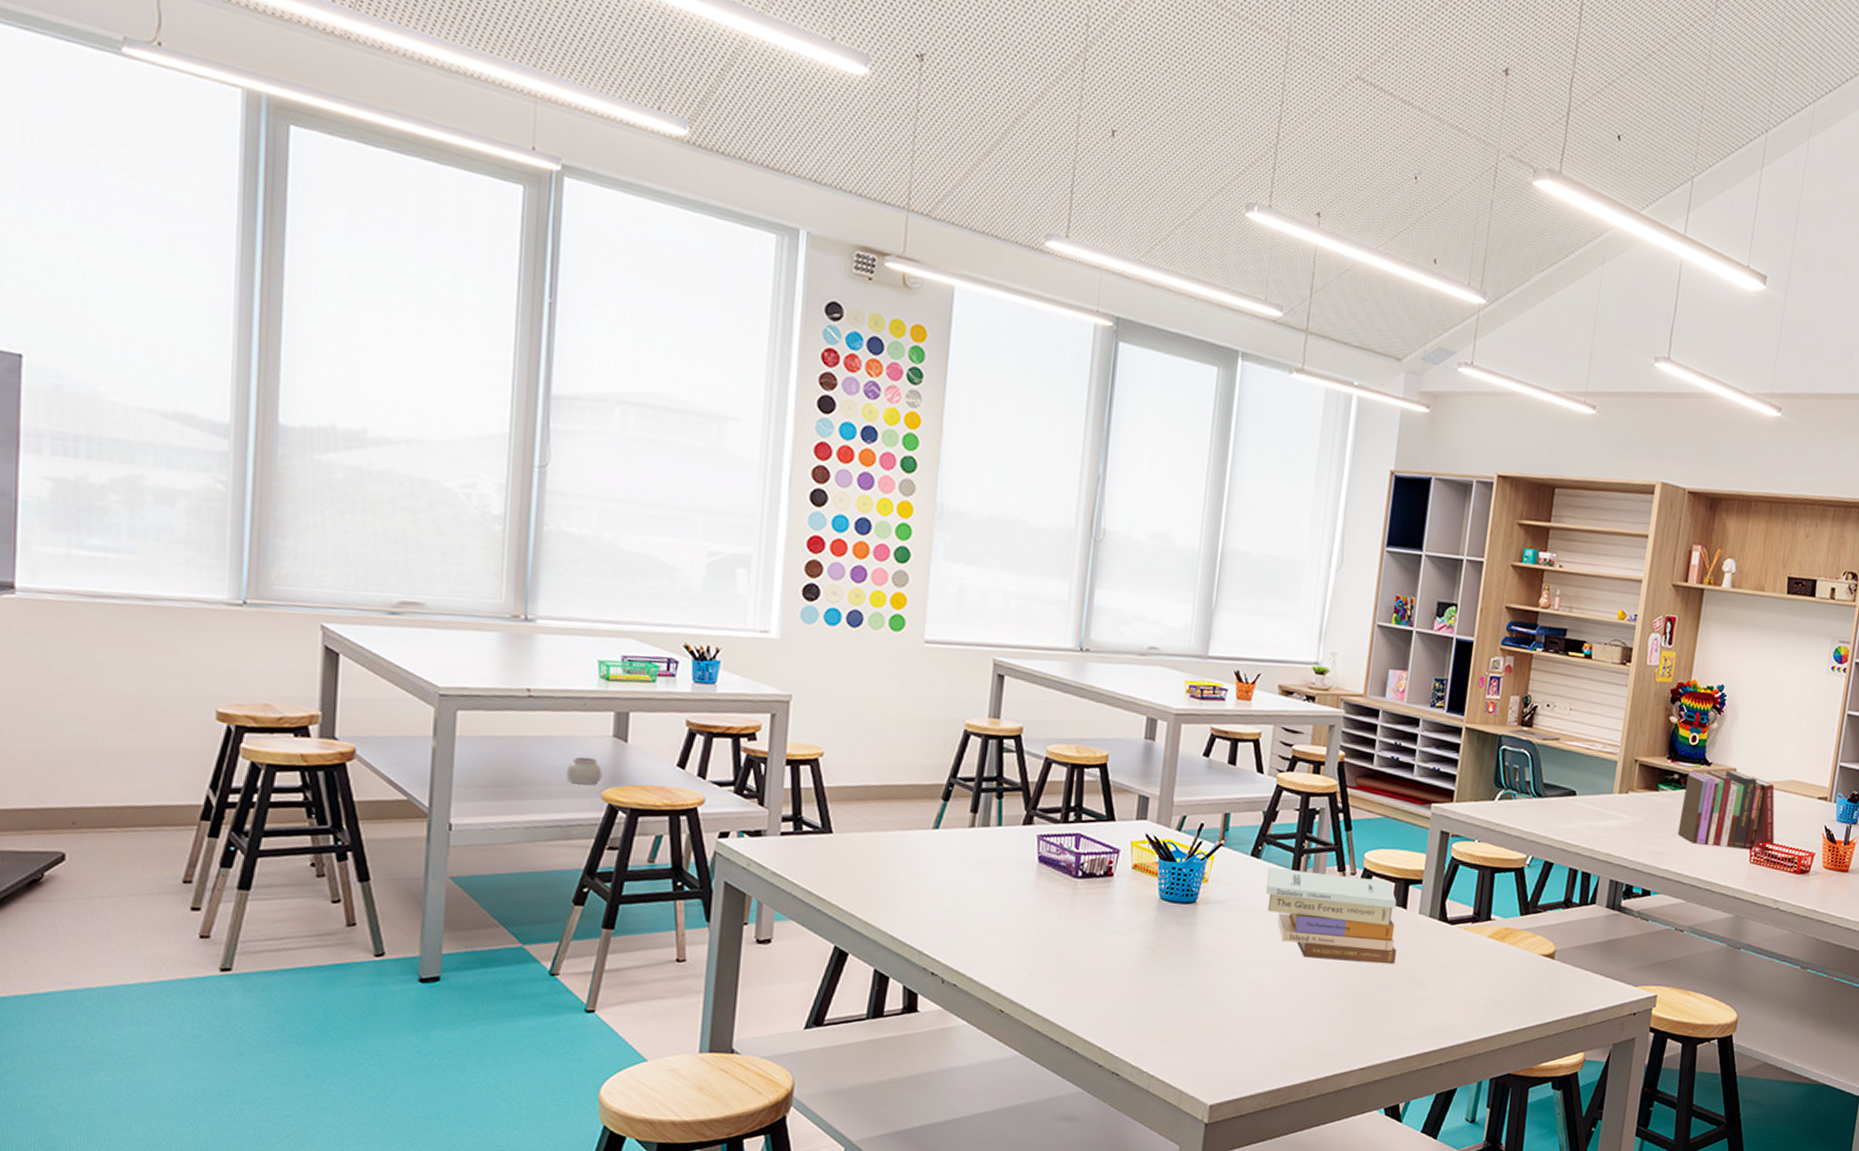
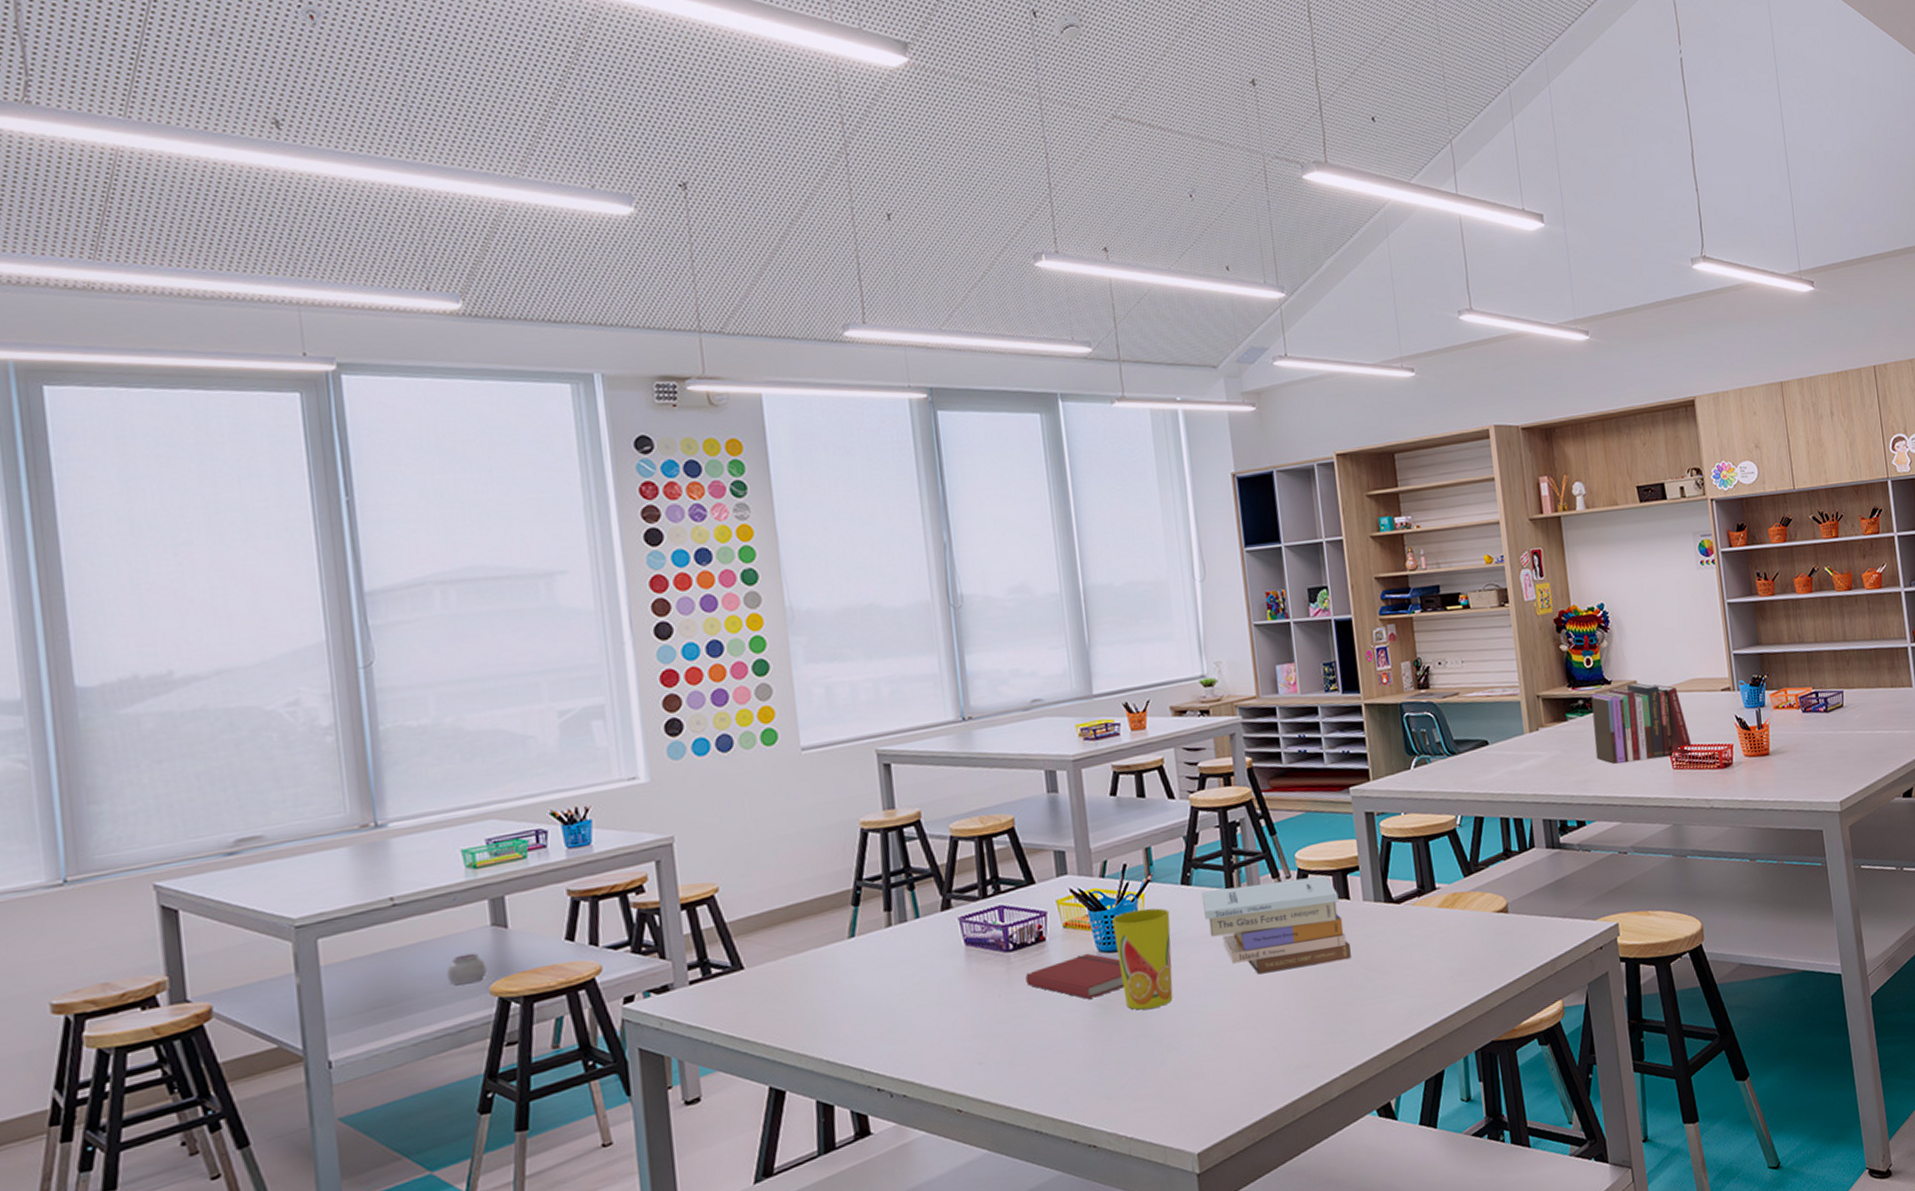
book: none [1087,898,1179,941] -> present [1025,953,1124,1000]
cup: none [1175,868,1234,964] -> present [1112,908,1173,1010]

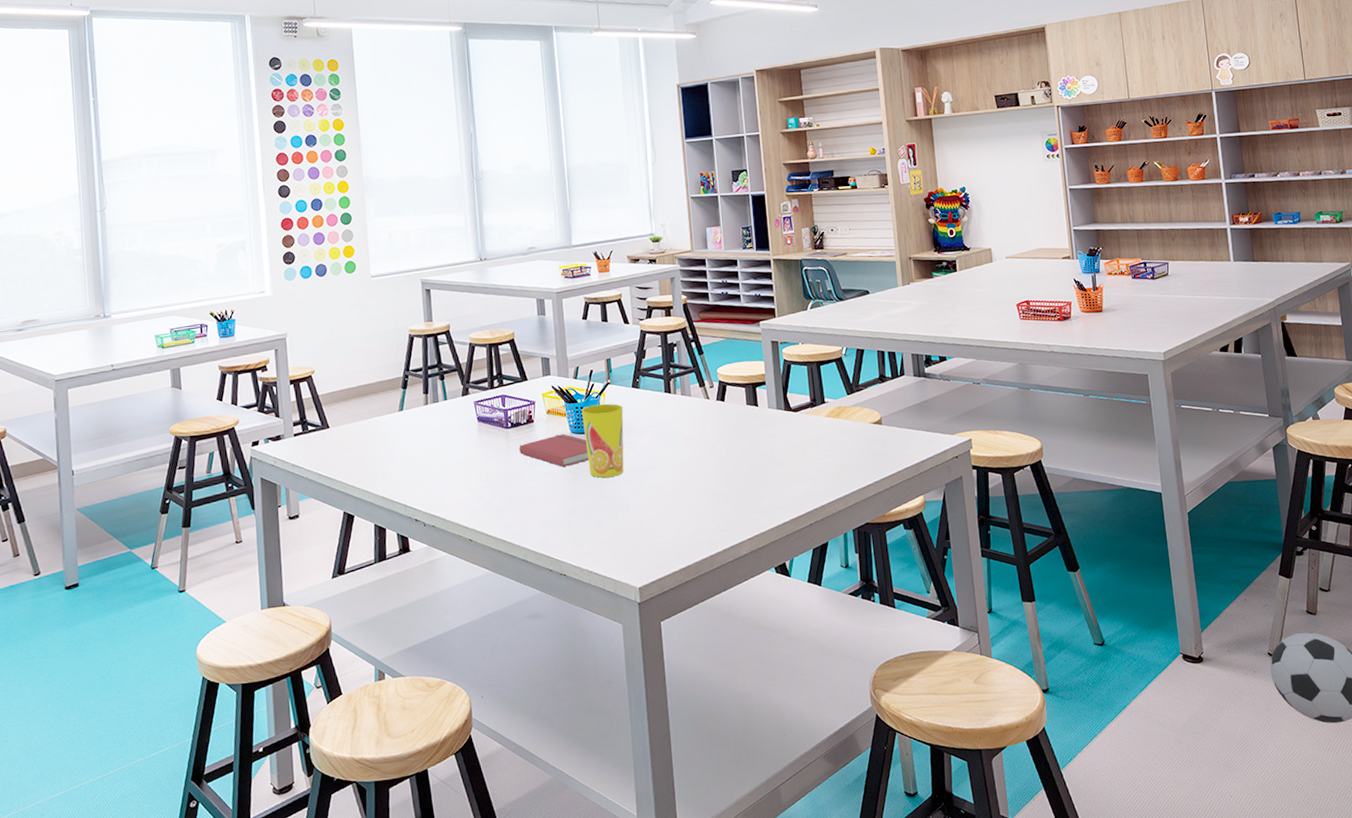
jar: present [446,952,488,986] -> none [143,405,168,426]
books: present [1201,875,1351,975] -> none [646,387,758,458]
books: present [1591,683,1694,764] -> none [953,251,1038,313]

